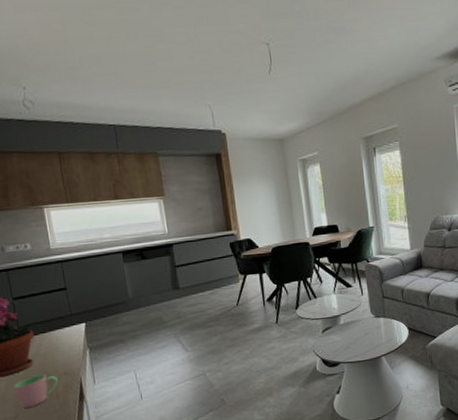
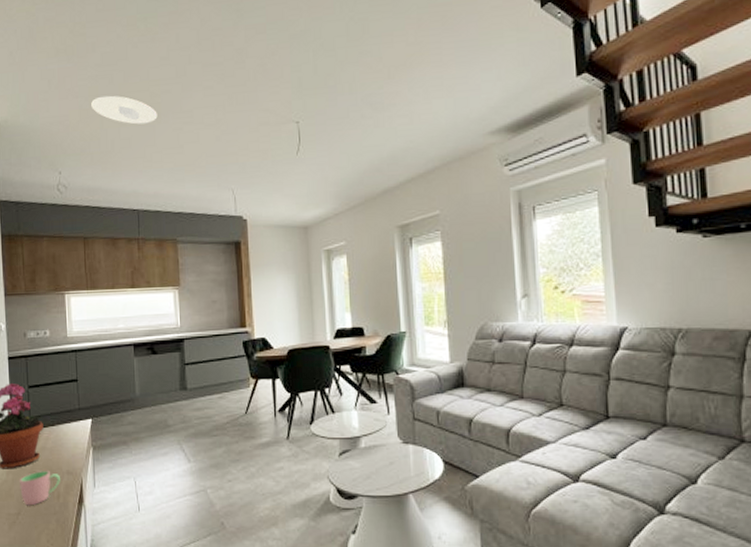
recessed light: none [52,11,127,41] -> present [91,95,158,125]

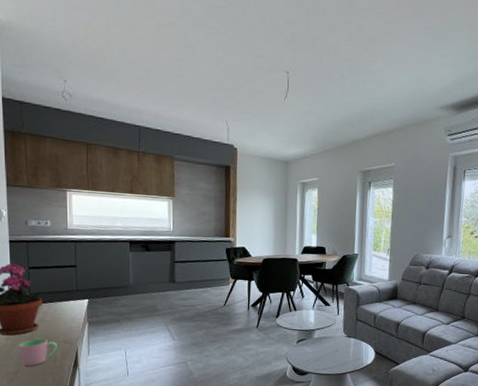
recessed light: present [91,95,158,125] -> none [99,16,162,50]

